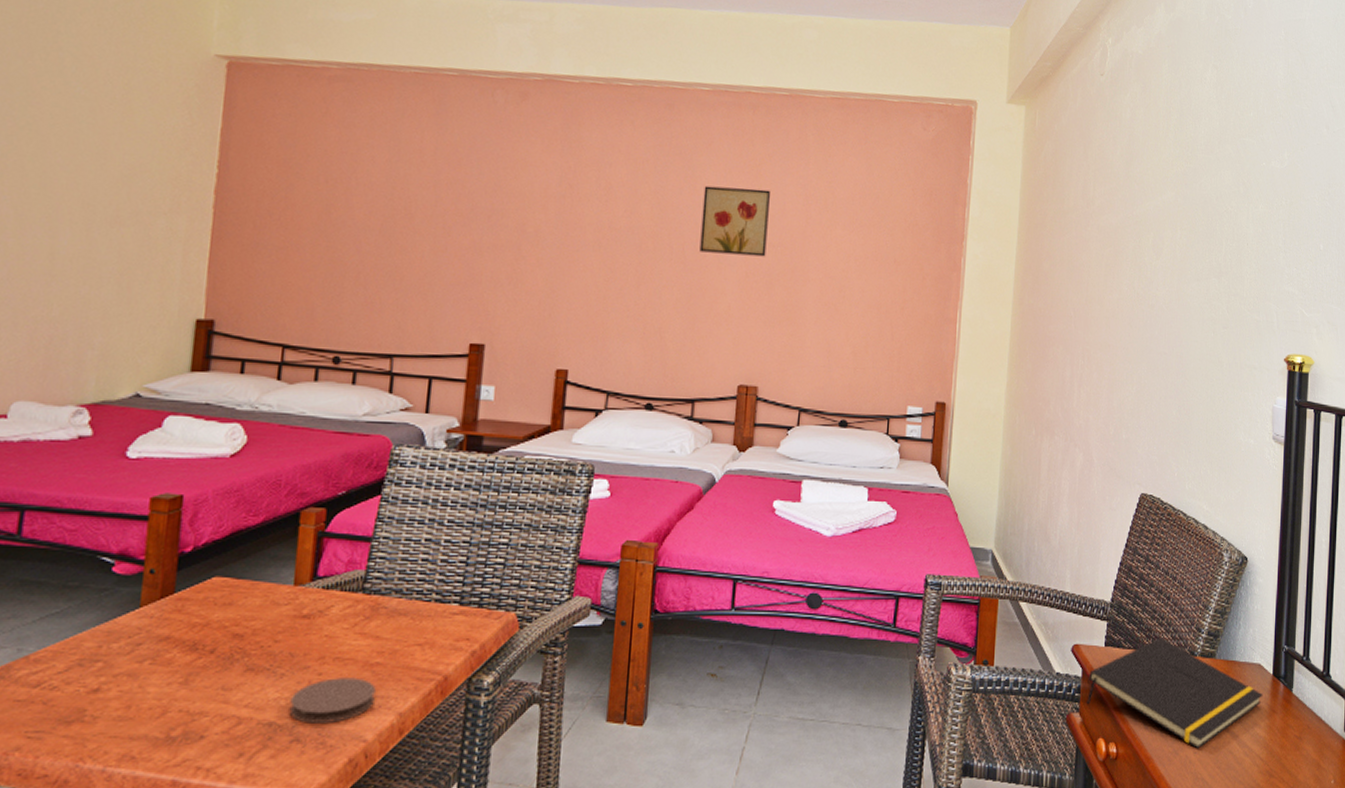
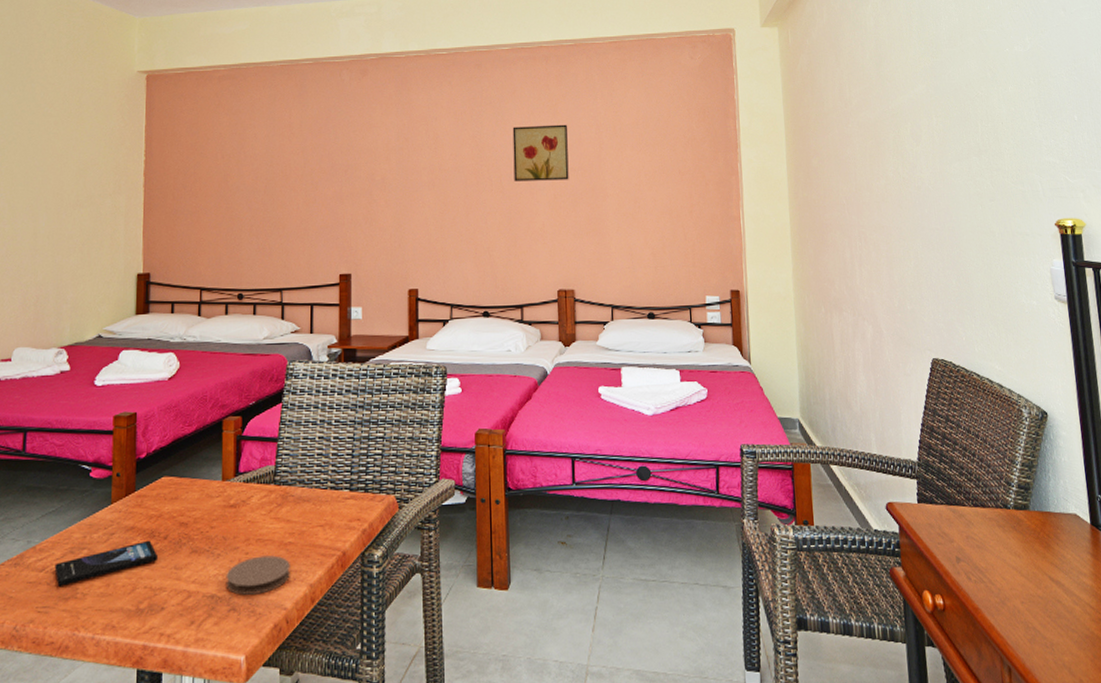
smartphone: none [54,654,200,706] -> present [54,540,157,586]
notepad: present [1087,637,1263,749] -> none [906,492,1084,599]

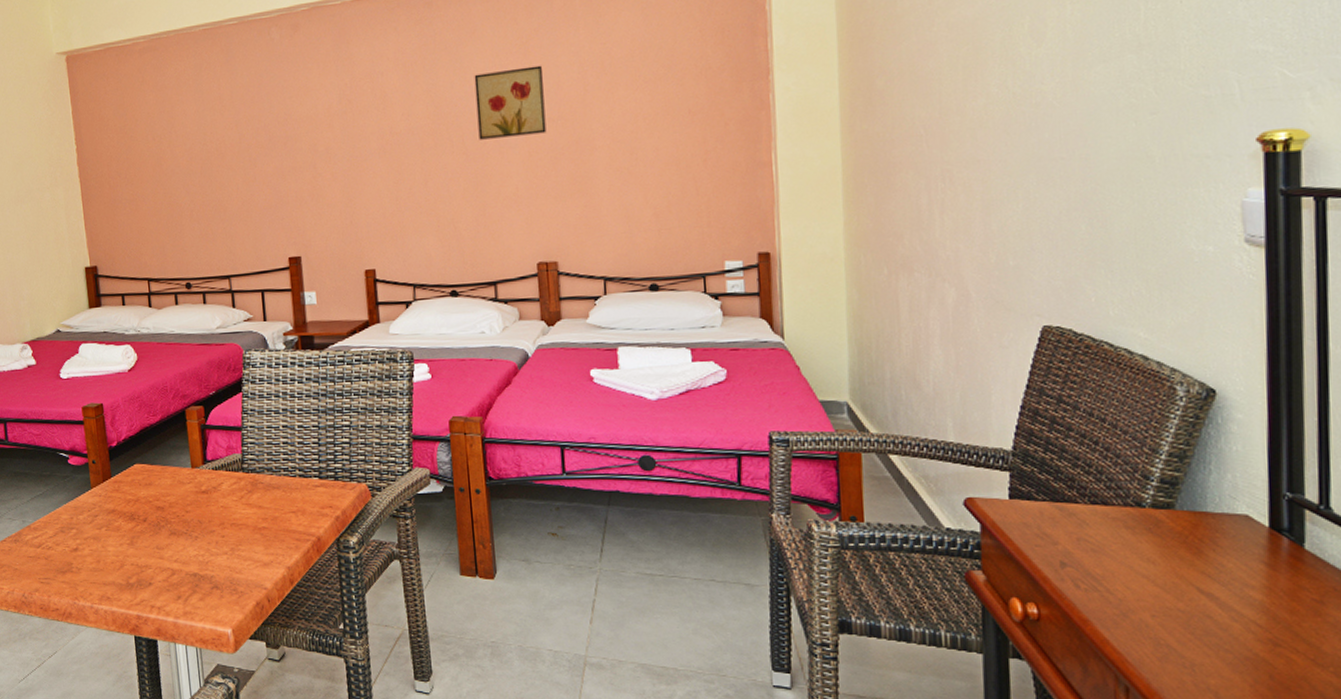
smartphone: present [54,540,157,586] -> none [49,522,140,561]
coaster: present [226,555,290,595] -> none [205,539,267,575]

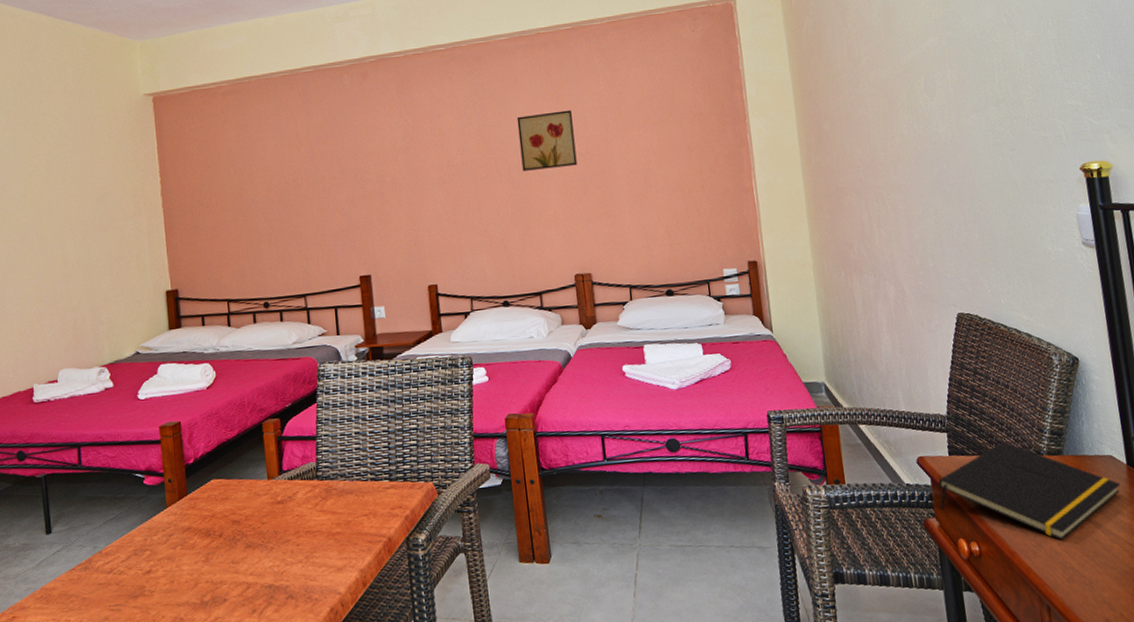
notepad: none [990,487,1256,612] -> present [938,441,1121,541]

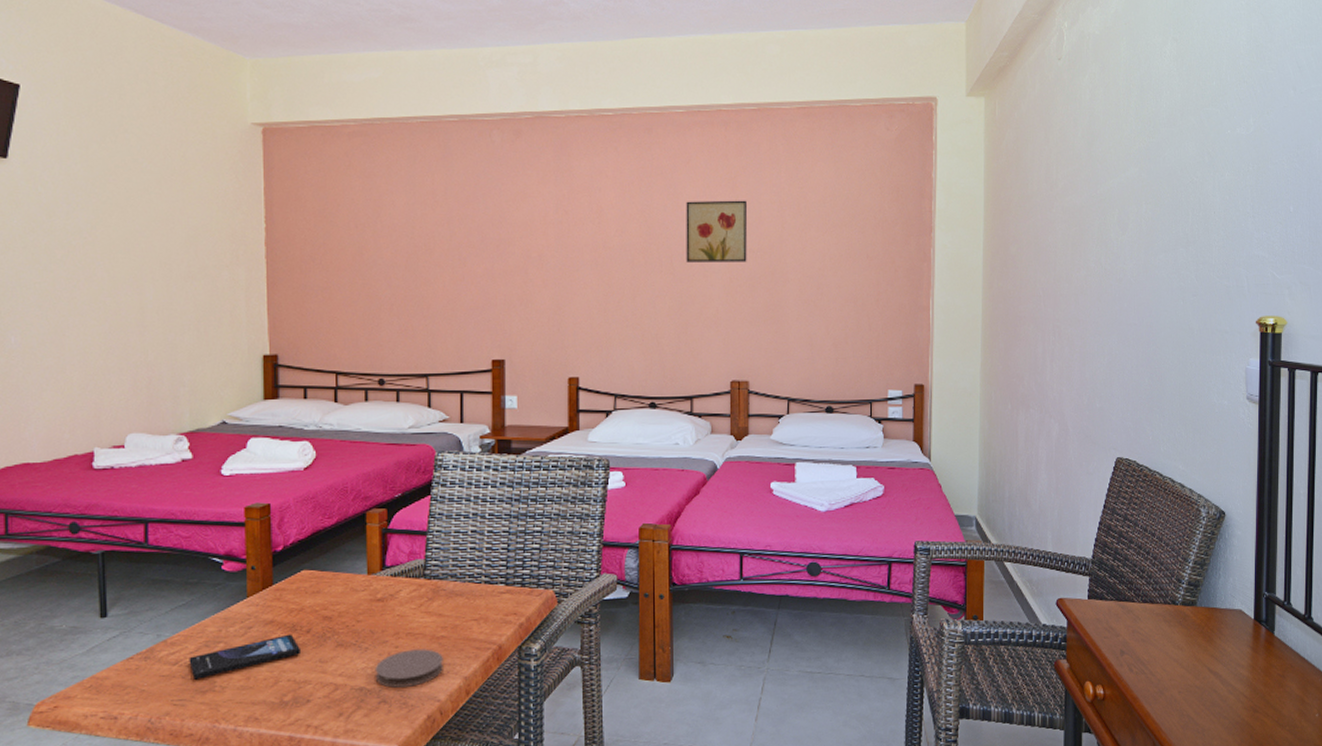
smartphone: none [121,538,215,586] -> present [189,634,300,680]
coaster: none [280,545,341,584] -> present [375,649,443,688]
notepad: present [938,441,1121,541] -> none [1073,589,1245,689]

